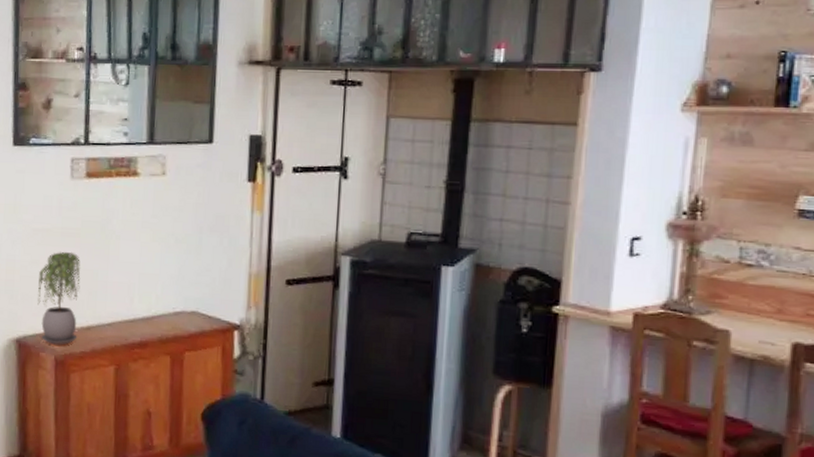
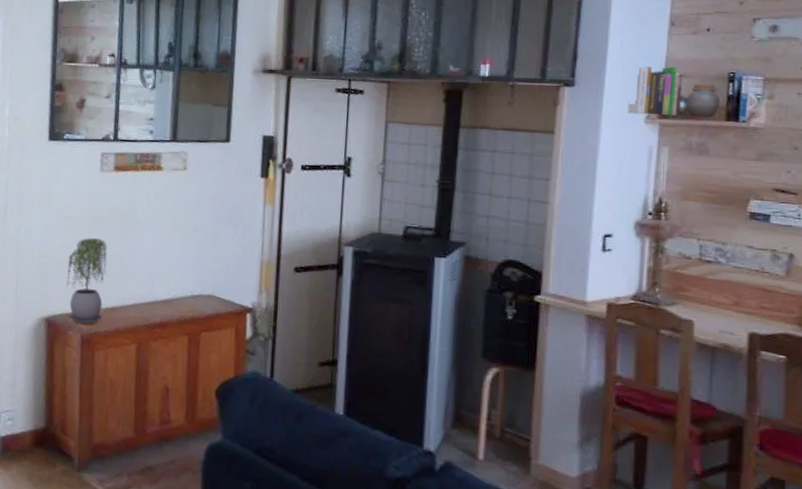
books: none [662,46,727,103] -> present [628,66,683,117]
jar: none [728,65,769,104] -> present [685,84,721,118]

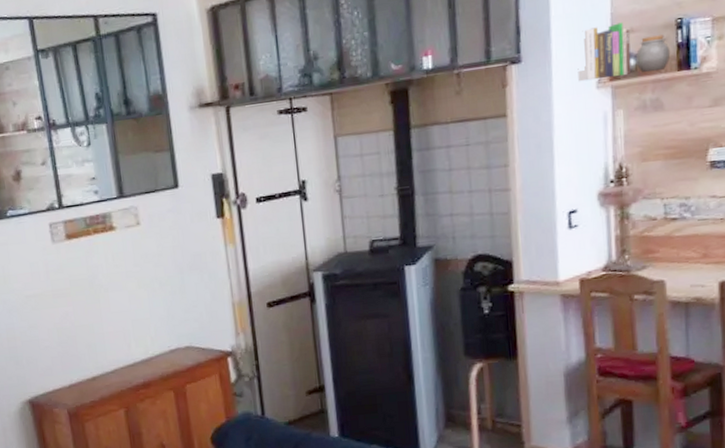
potted plant: present [66,237,107,325] -> none [39,311,85,400]

